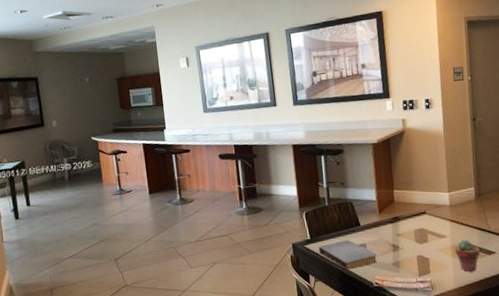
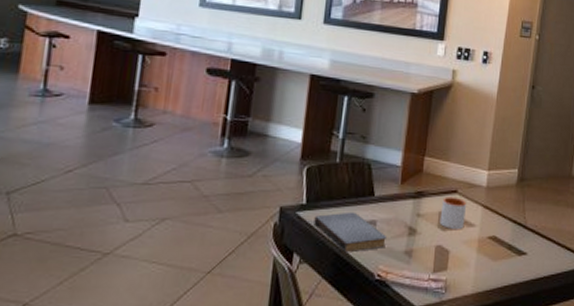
mug: none [415,217,438,242] -> present [439,196,467,230]
potted succulent: present [454,239,480,273] -> none [481,232,510,275]

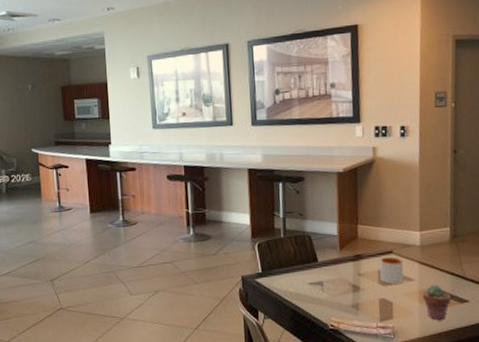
book: present [314,211,386,253] -> none [270,275,334,309]
potted succulent: none [481,232,510,275] -> present [422,284,451,321]

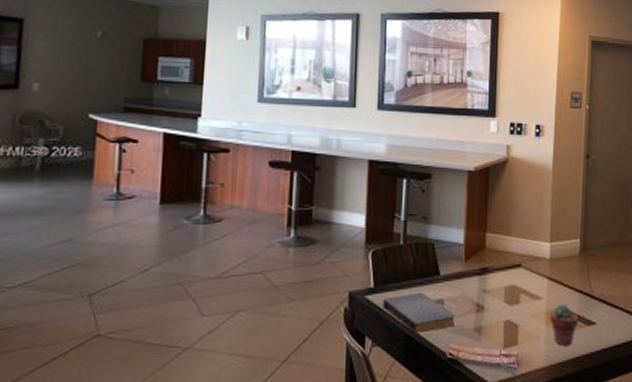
book: none [270,275,334,309] -> present [383,292,455,334]
mug: present [379,257,404,285] -> none [506,271,532,304]

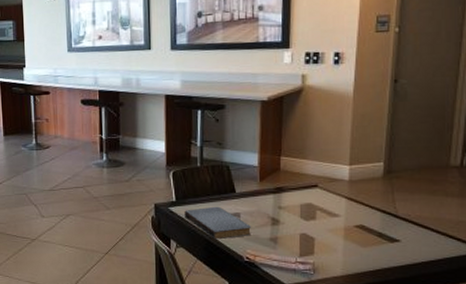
potted succulent: present [549,304,578,347] -> none [348,222,380,260]

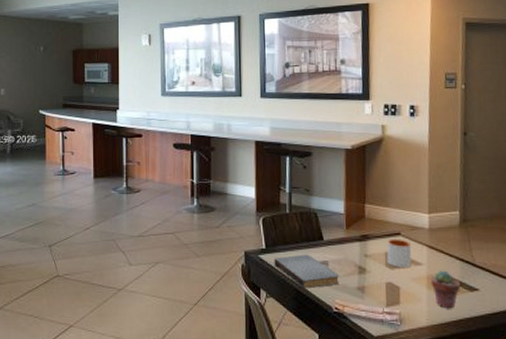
mug: none [302,191,329,220] -> present [387,239,412,269]
potted succulent: none [348,222,380,260] -> present [430,270,460,309]

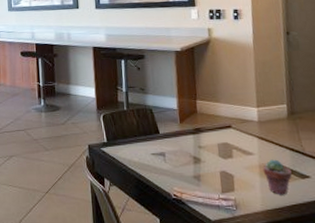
book: present [274,254,339,289] -> none [115,146,176,178]
mug: present [387,239,412,269] -> none [219,131,244,158]

